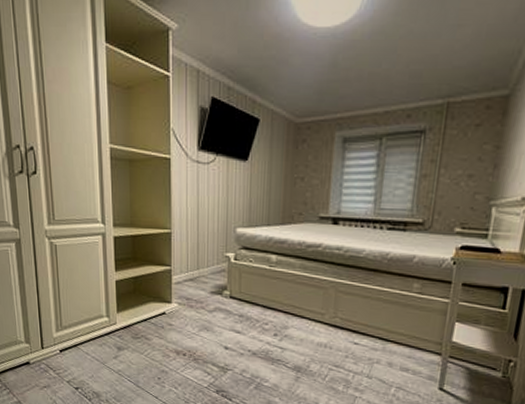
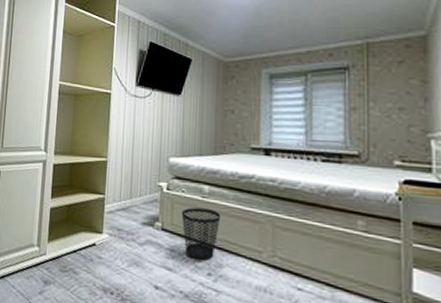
wastebasket: none [249,276,287,323] -> present [181,207,220,260]

